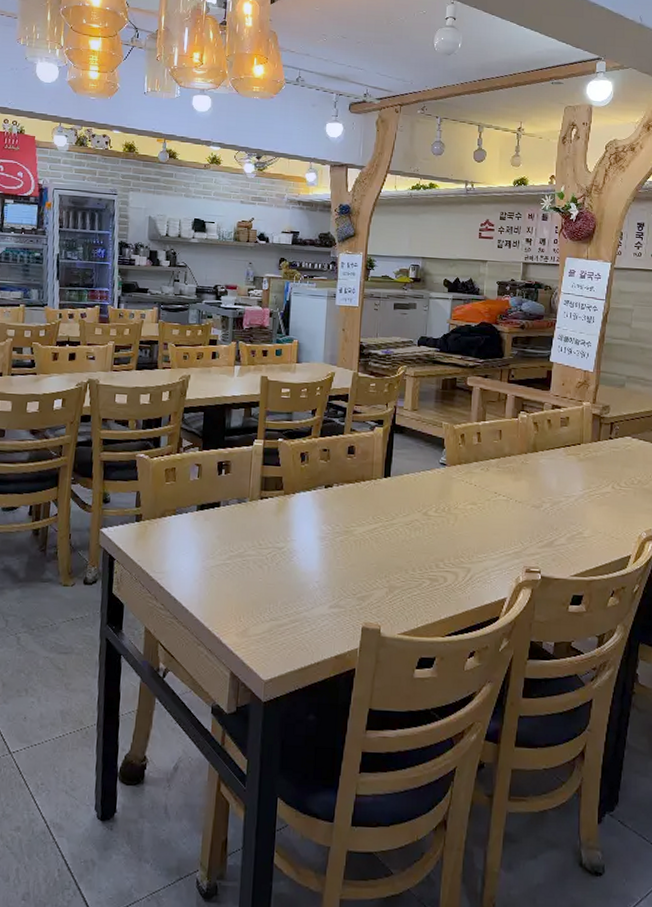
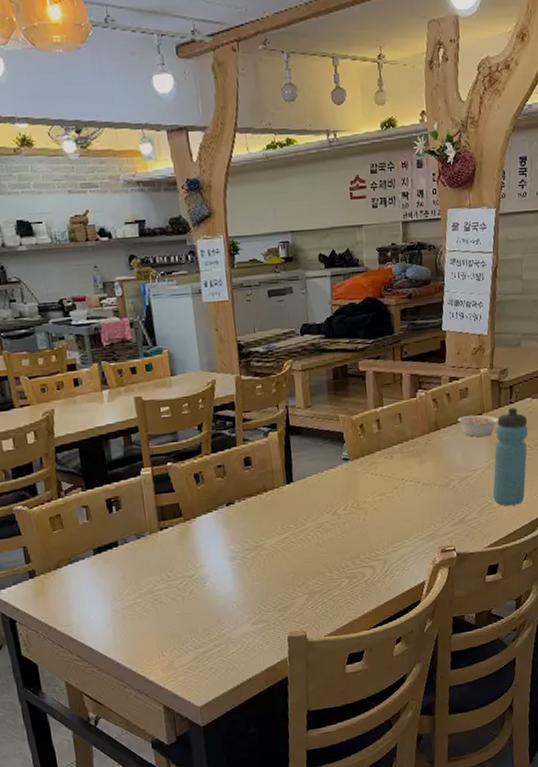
legume: none [556,443,597,466] -> present [458,415,499,437]
water bottle: none [584,443,626,539] -> present [493,407,528,506]

